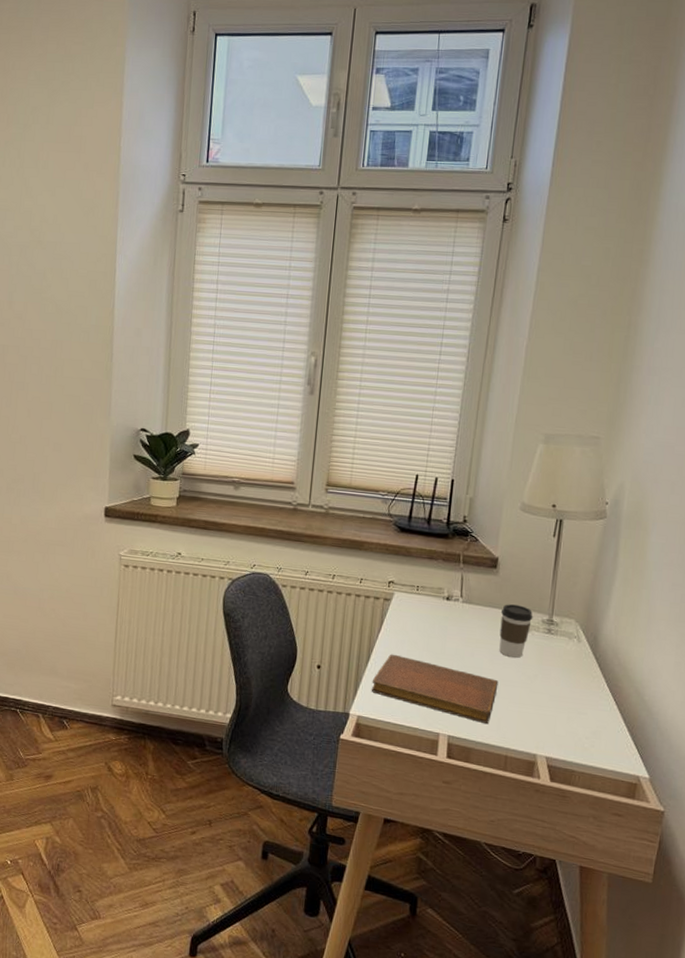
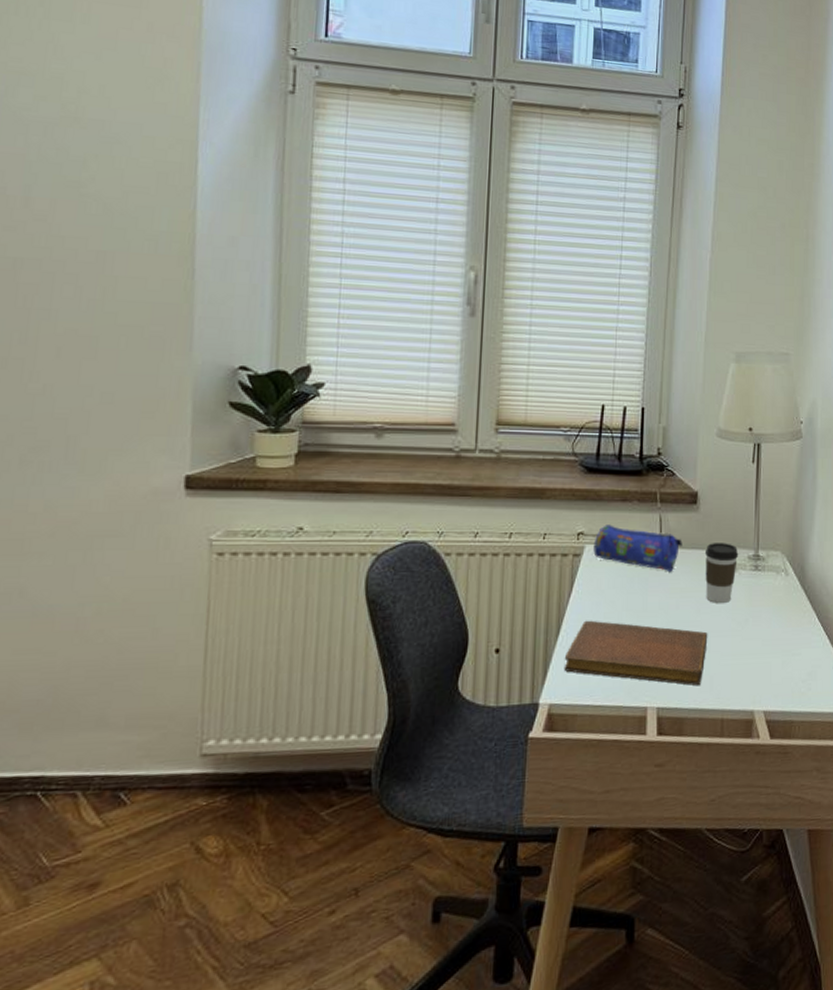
pencil case: none [401,577,481,625] -> present [593,525,682,572]

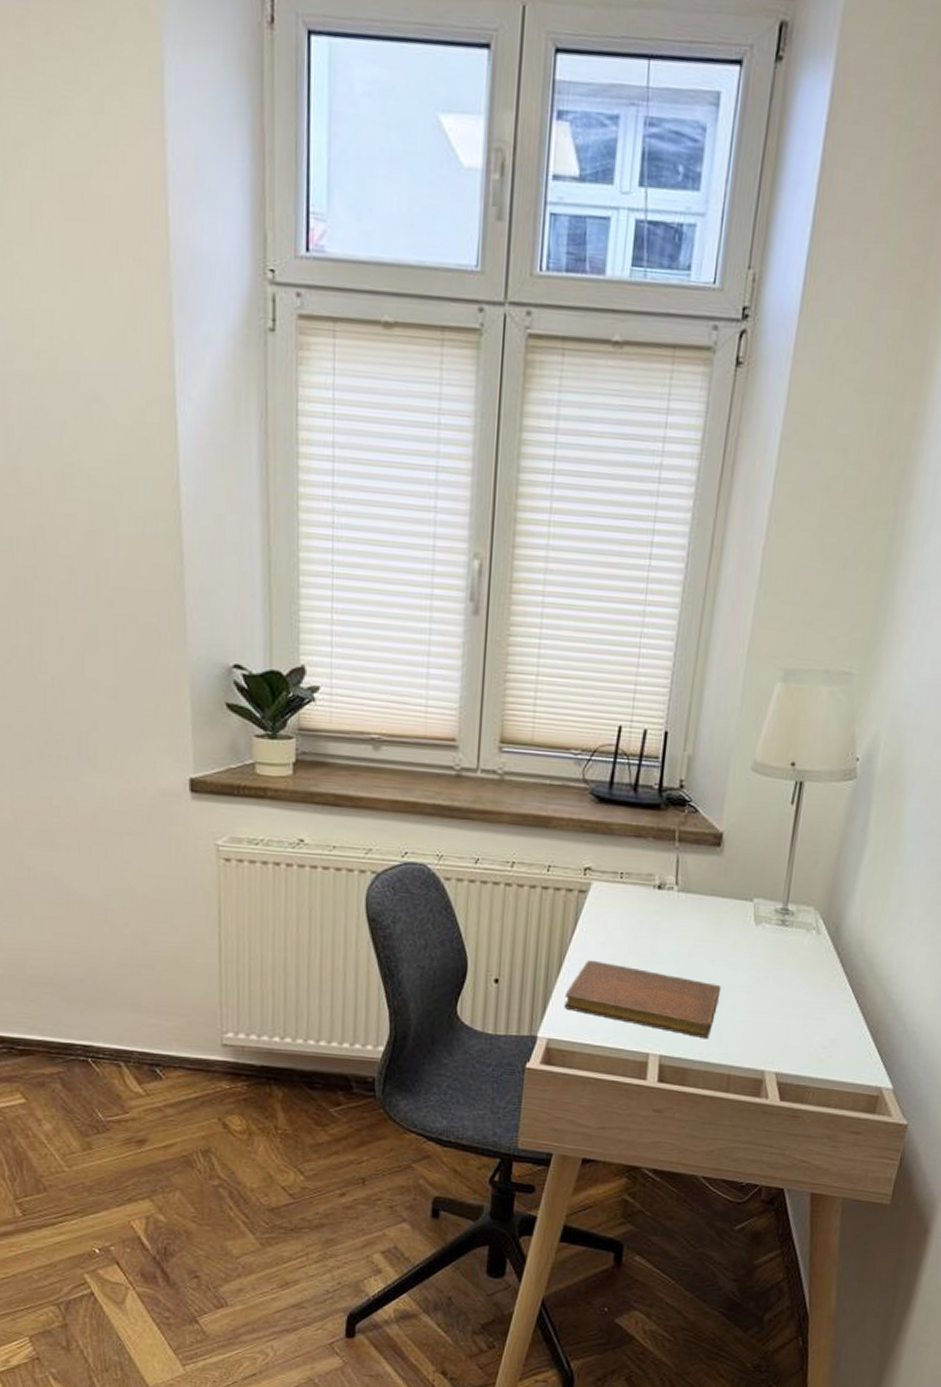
pencil case: present [593,525,682,572] -> none [600,861,701,919]
coffee cup: present [704,543,739,603] -> none [722,891,765,957]

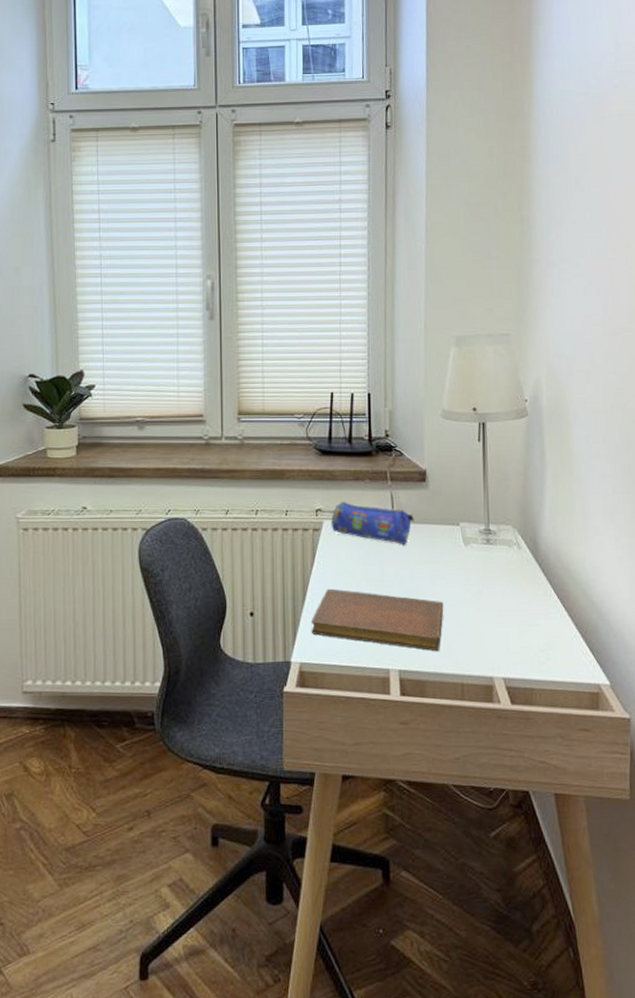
pencil case: none [600,861,701,919] -> present [331,502,414,546]

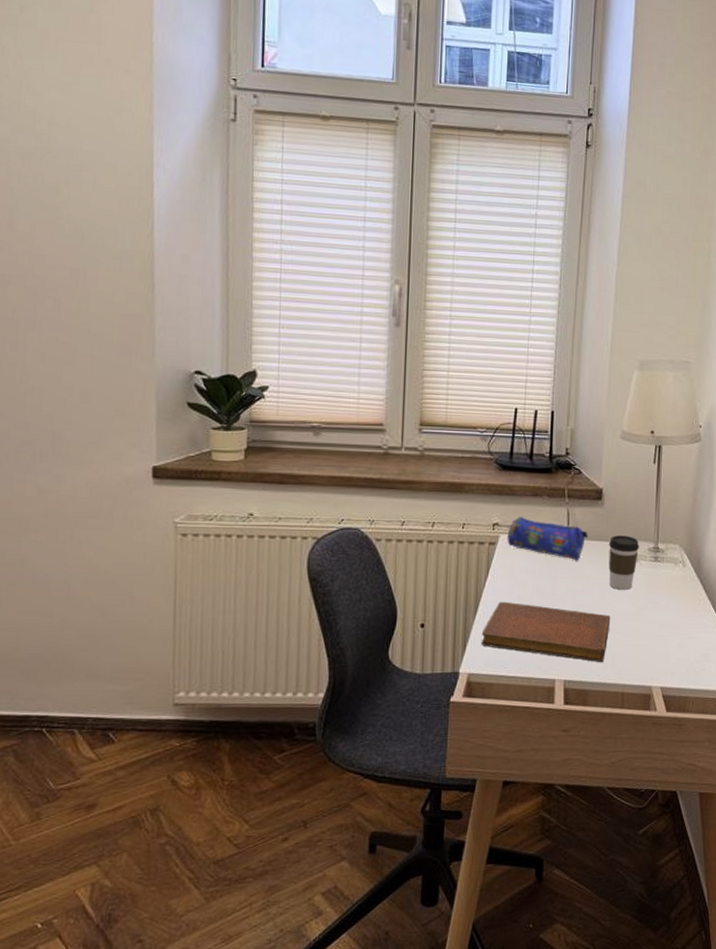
coffee cup: none [436,518,470,575] -> present [608,535,640,590]

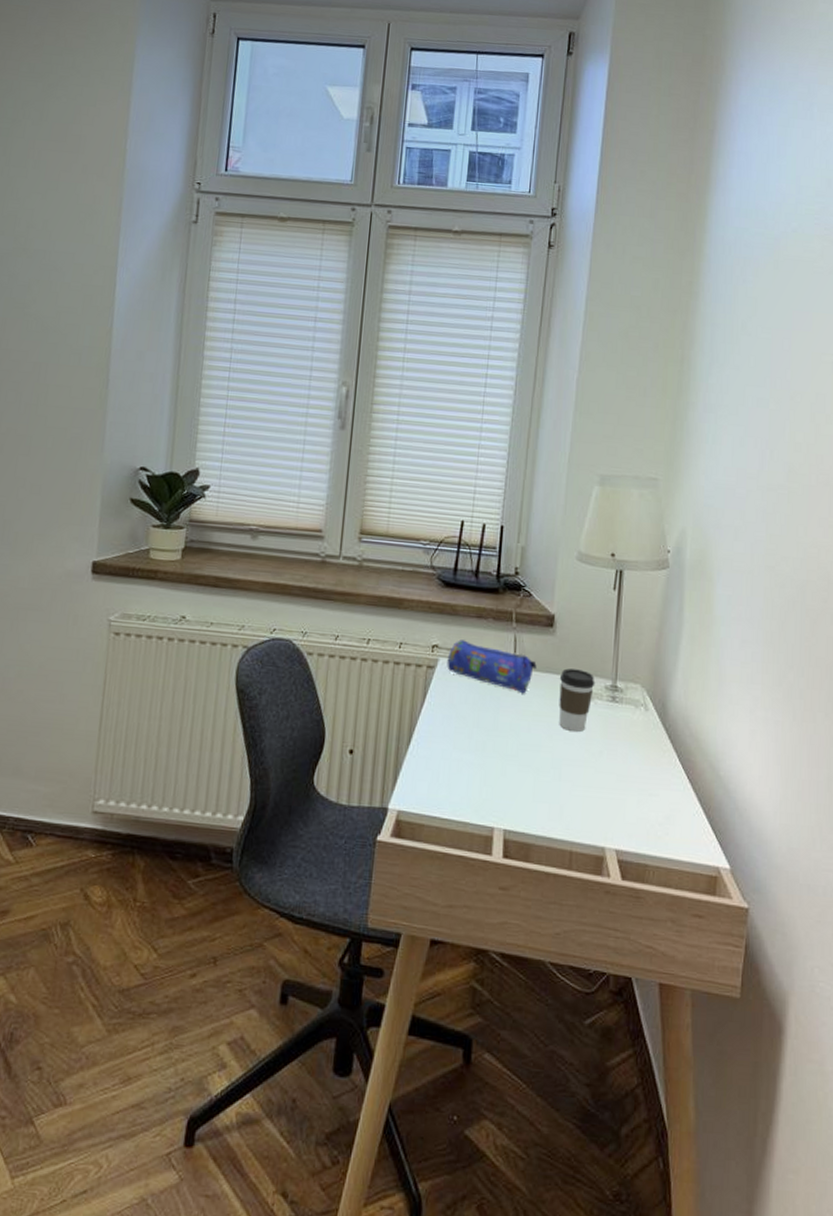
notebook: present [481,601,611,662] -> none [413,732,560,813]

